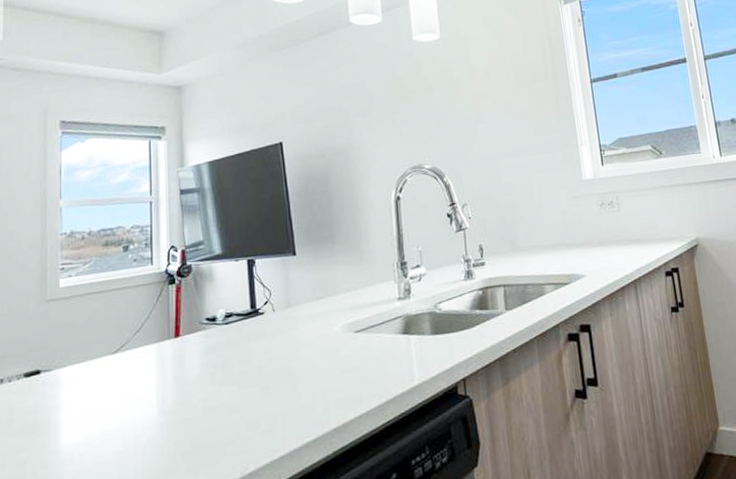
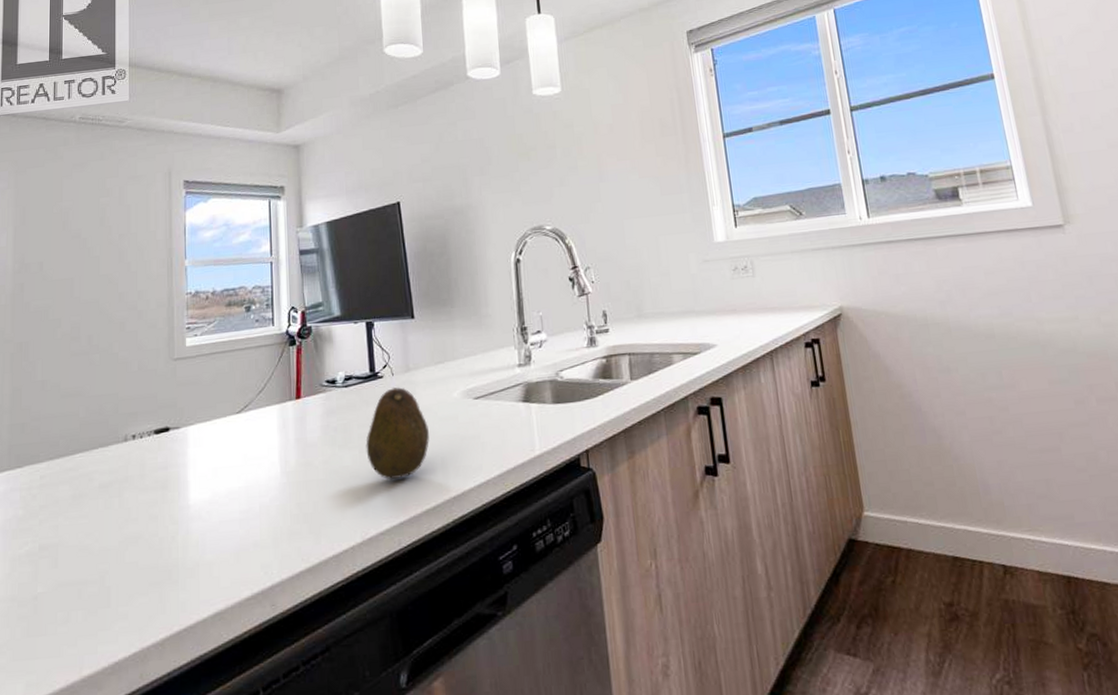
fruit: none [246,322,310,415] -> present [365,386,429,480]

